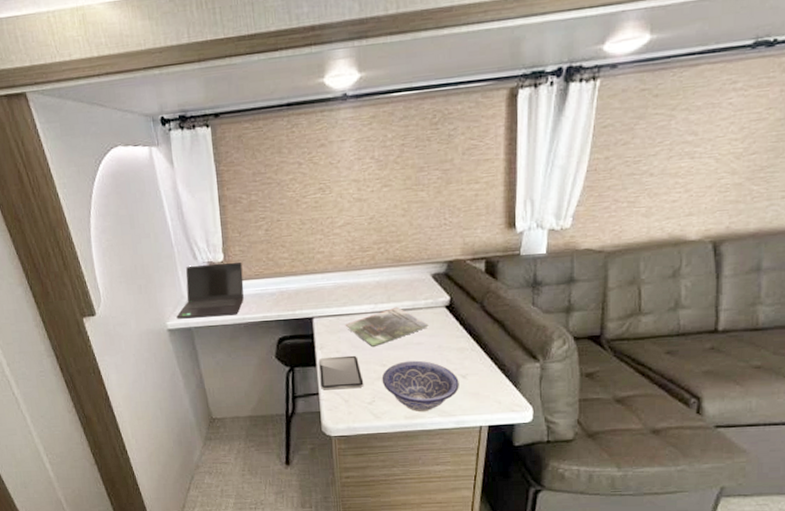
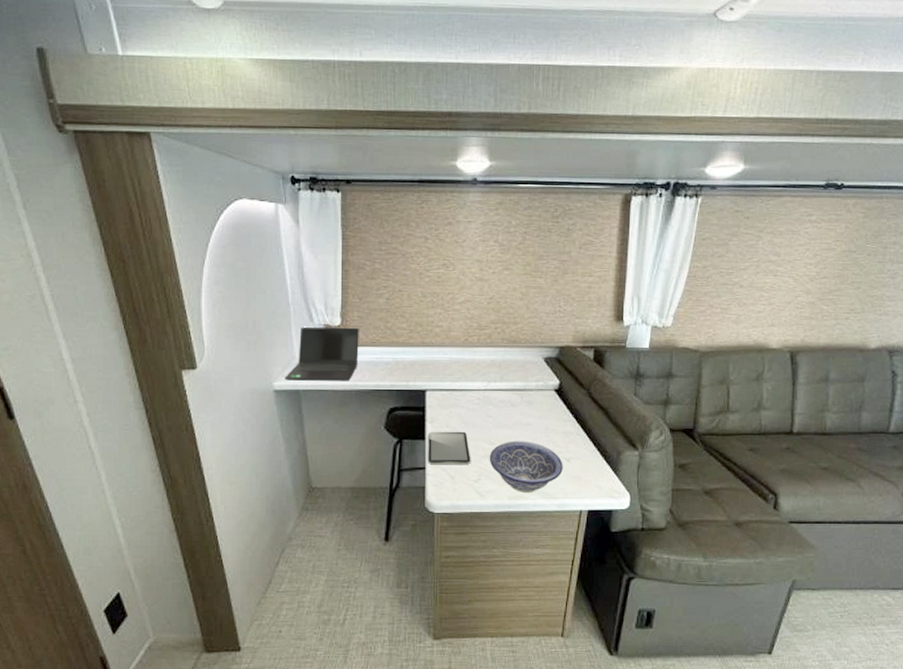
magazine: present [345,306,429,347] -> none [457,386,538,424]

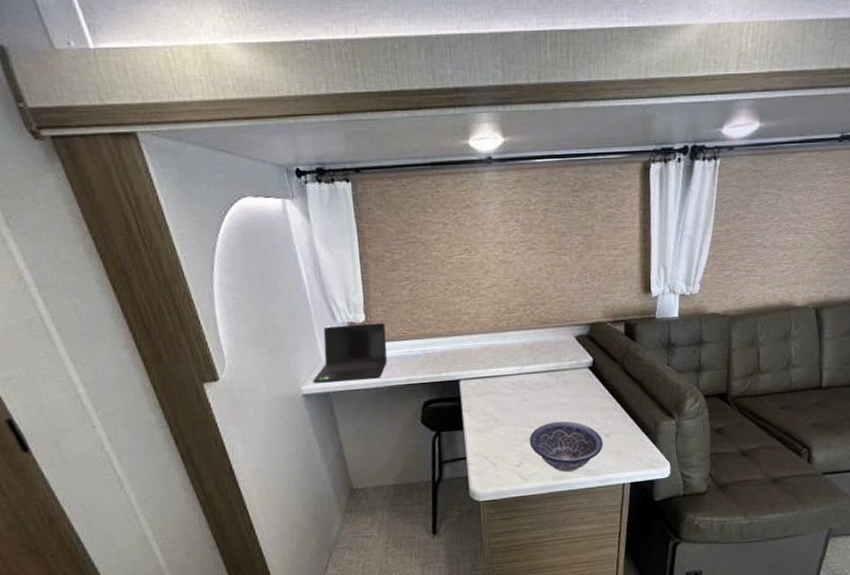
tablet: present [428,431,471,465] -> none [466,417,512,454]

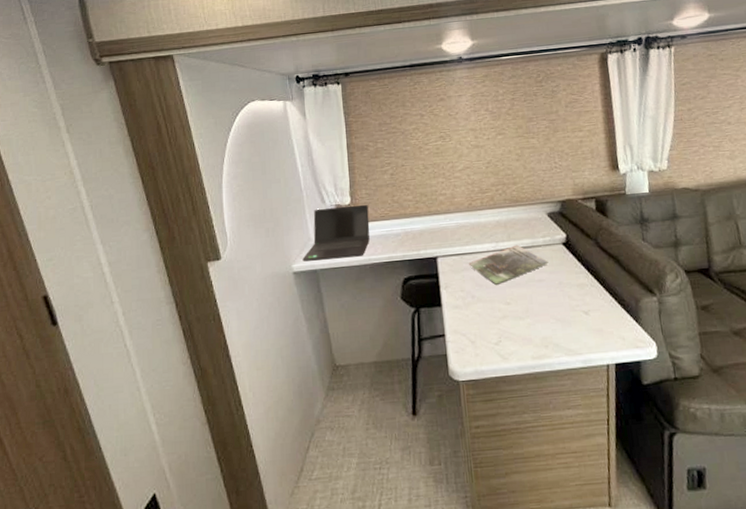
magazine: none [492,368,573,408] -> present [468,244,548,285]
decorative bowl: present [529,421,603,473] -> none [506,297,583,352]

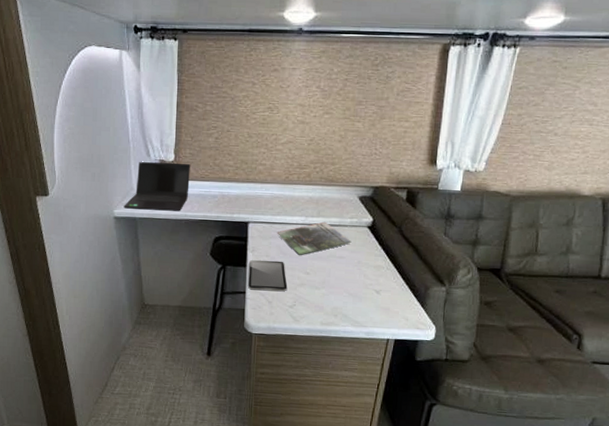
tablet: none [444,294,490,331] -> present [248,260,288,291]

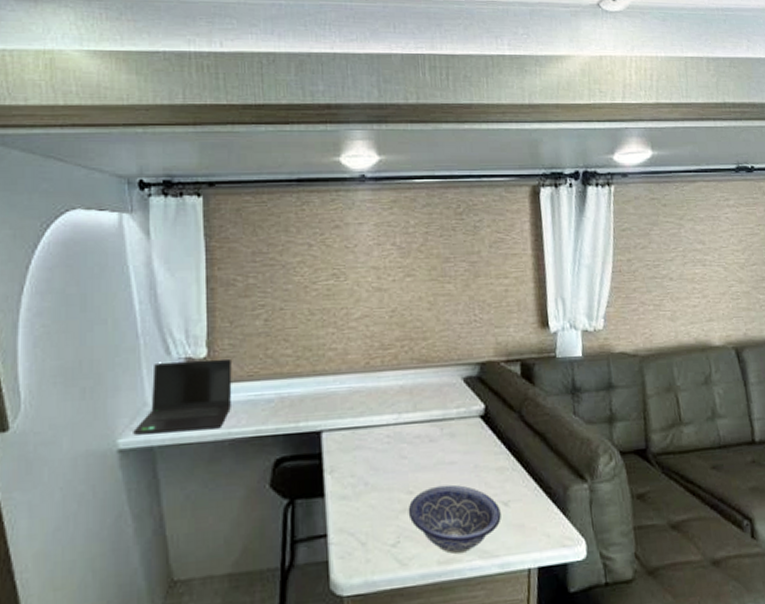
tablet: present [248,260,288,291] -> none [328,480,386,530]
magazine: present [276,221,352,255] -> none [362,416,462,468]
decorative bowl: none [304,271,373,321] -> present [408,484,501,555]

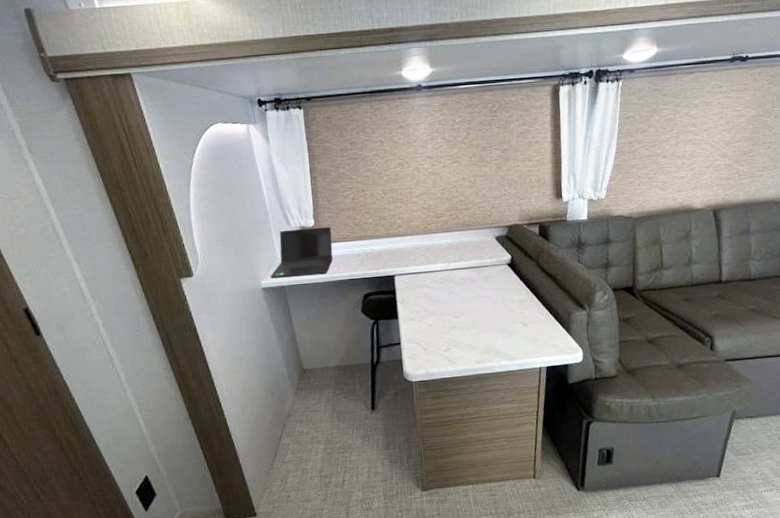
decorative bowl: present [408,484,501,555] -> none [455,311,521,357]

